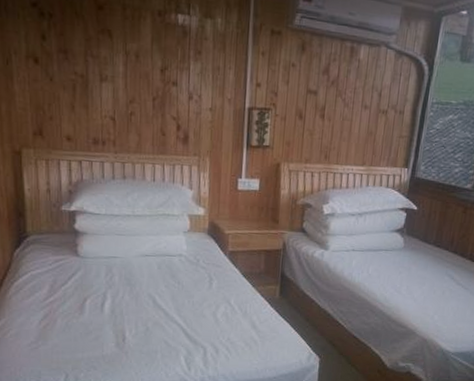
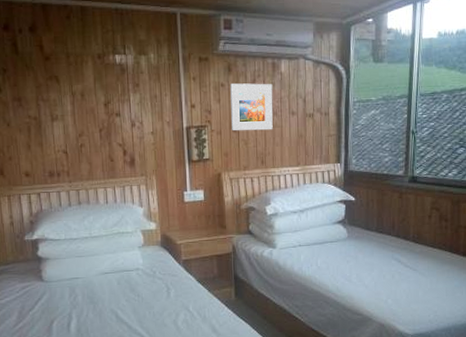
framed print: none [298,65,348,123] -> present [230,83,273,131]

